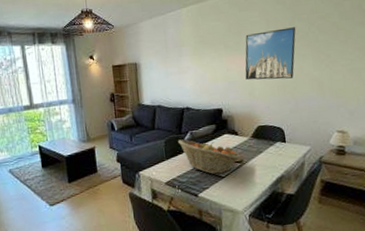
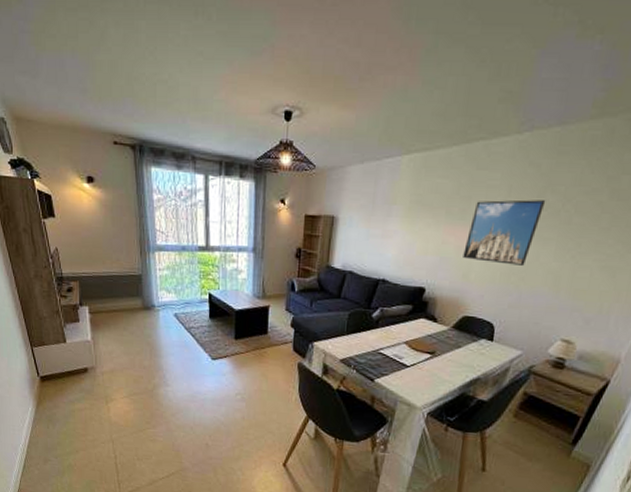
fruit basket: present [178,139,240,174] -> none [364,315,434,362]

